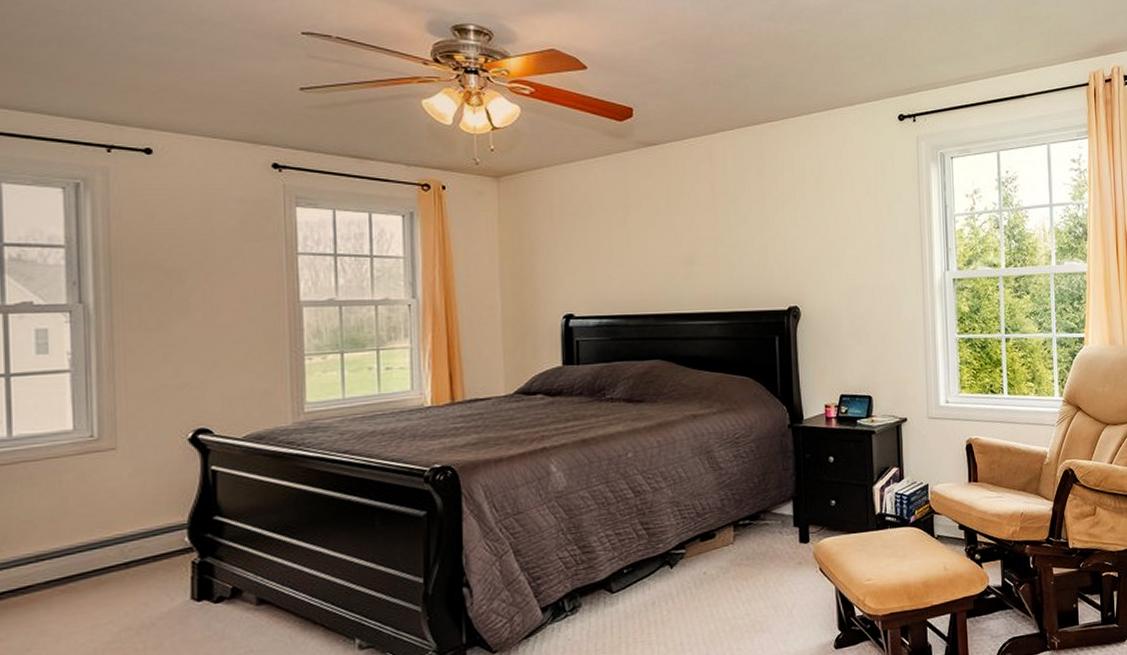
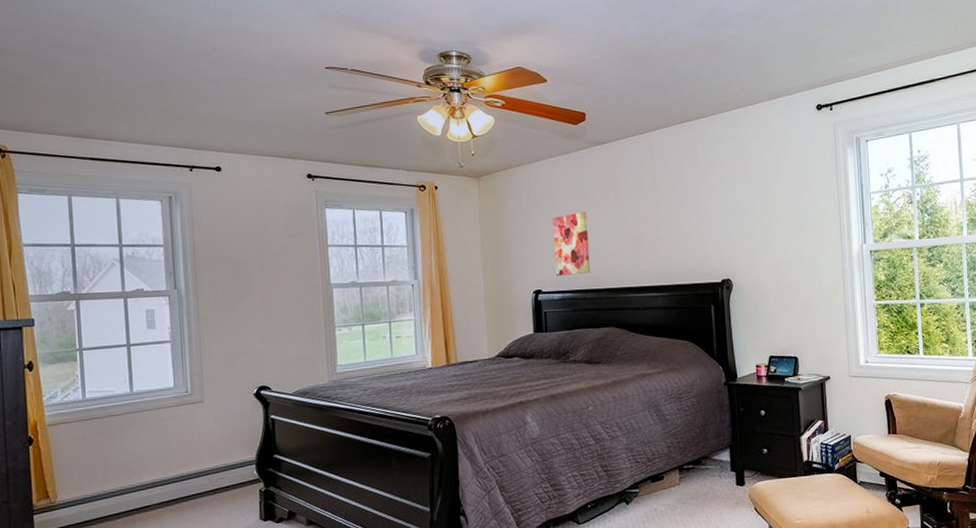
wall art: none [589,223,634,298] -> present [552,211,590,276]

